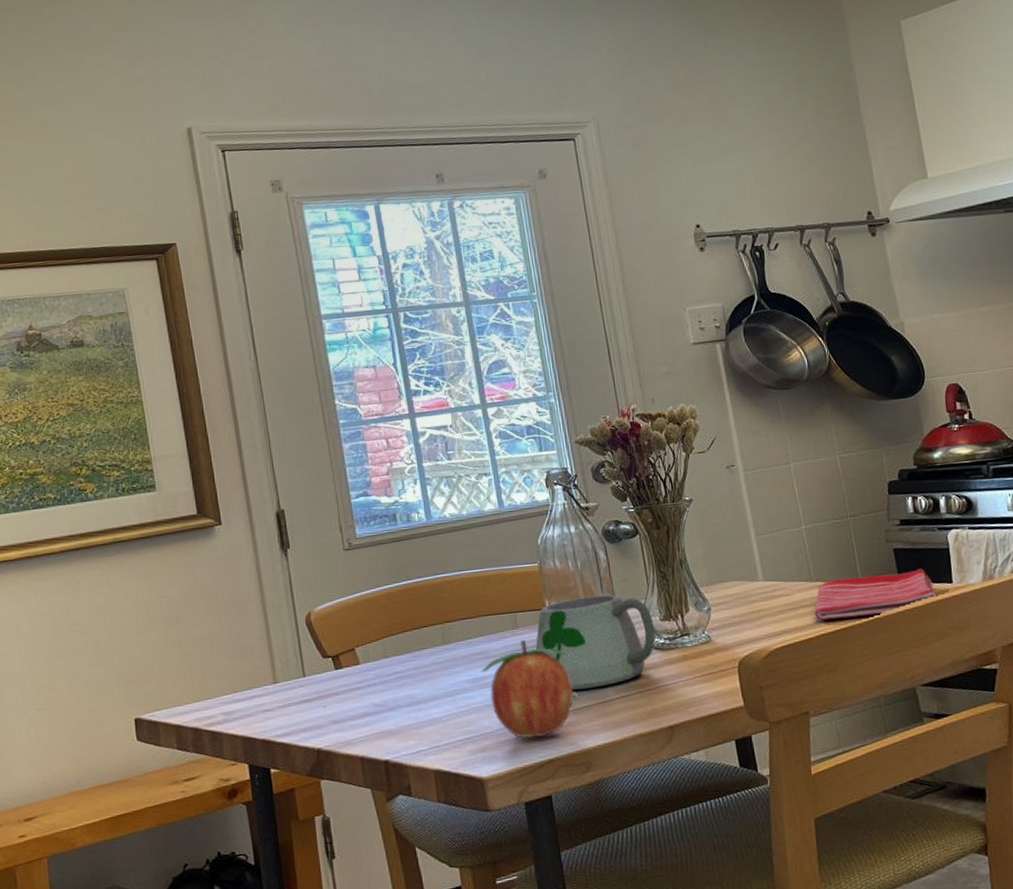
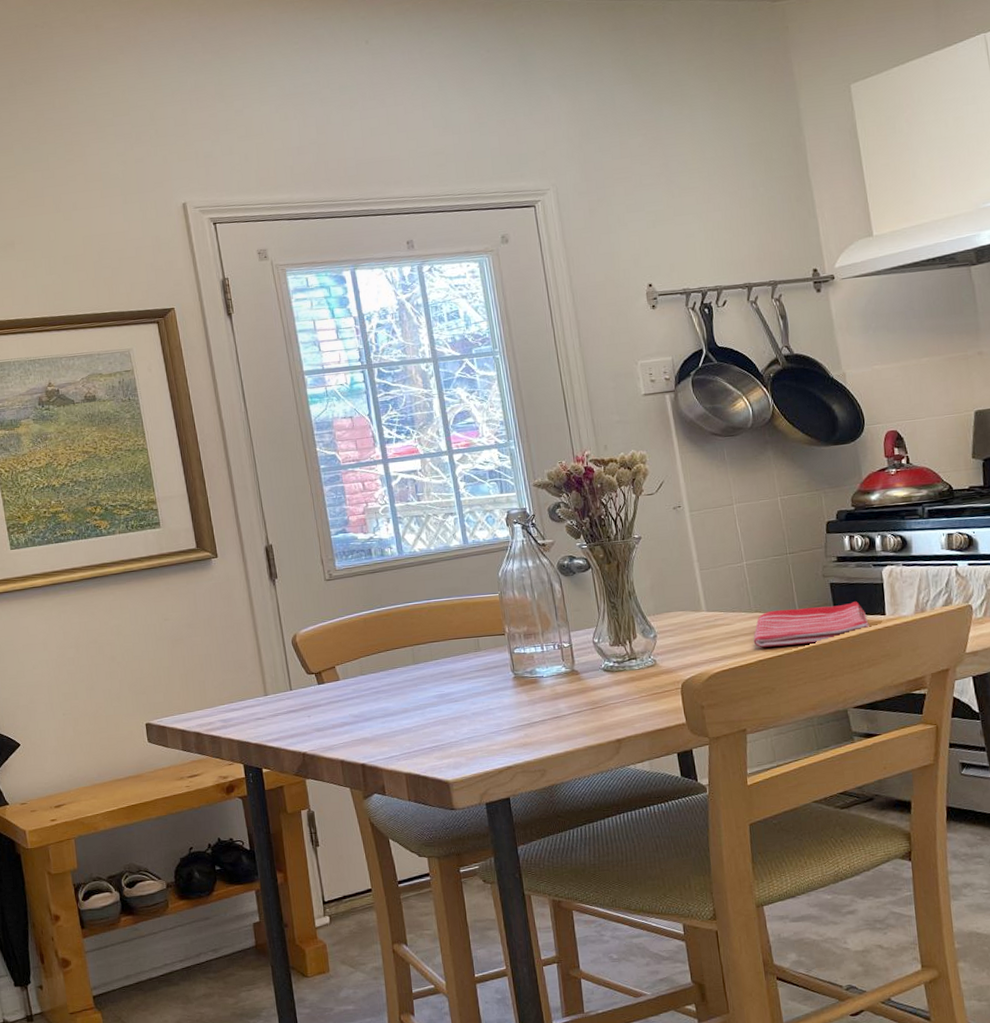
fruit: present [481,640,573,739] -> none [447,661,530,748]
mug: present [536,594,656,699] -> none [496,622,606,714]

